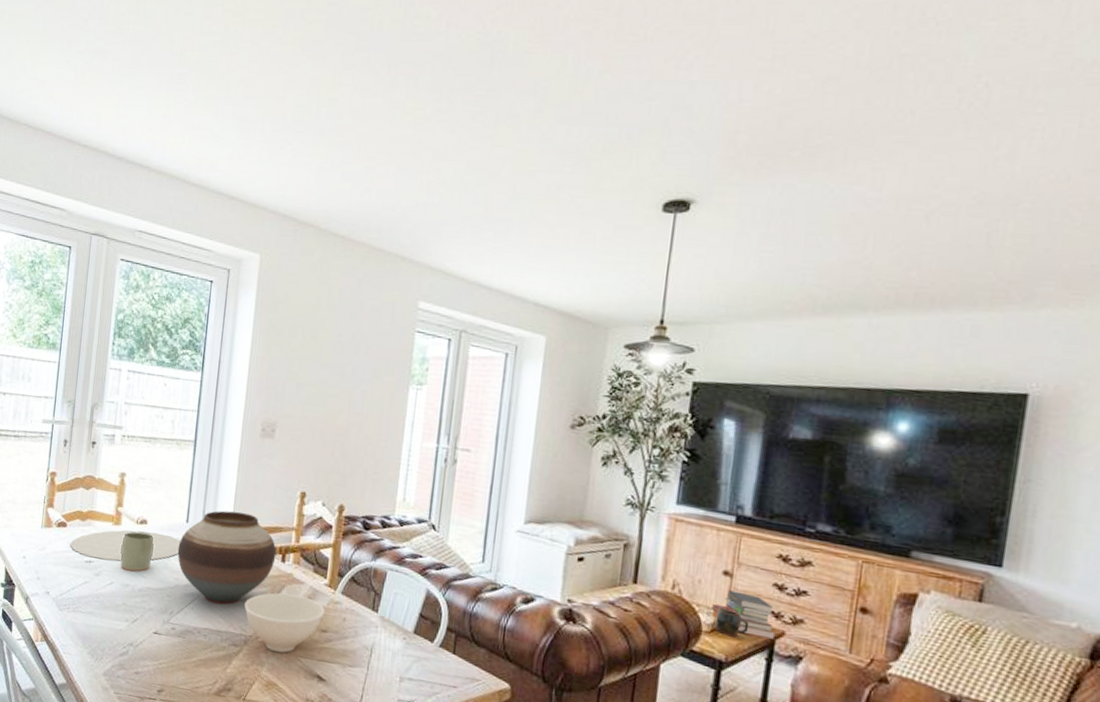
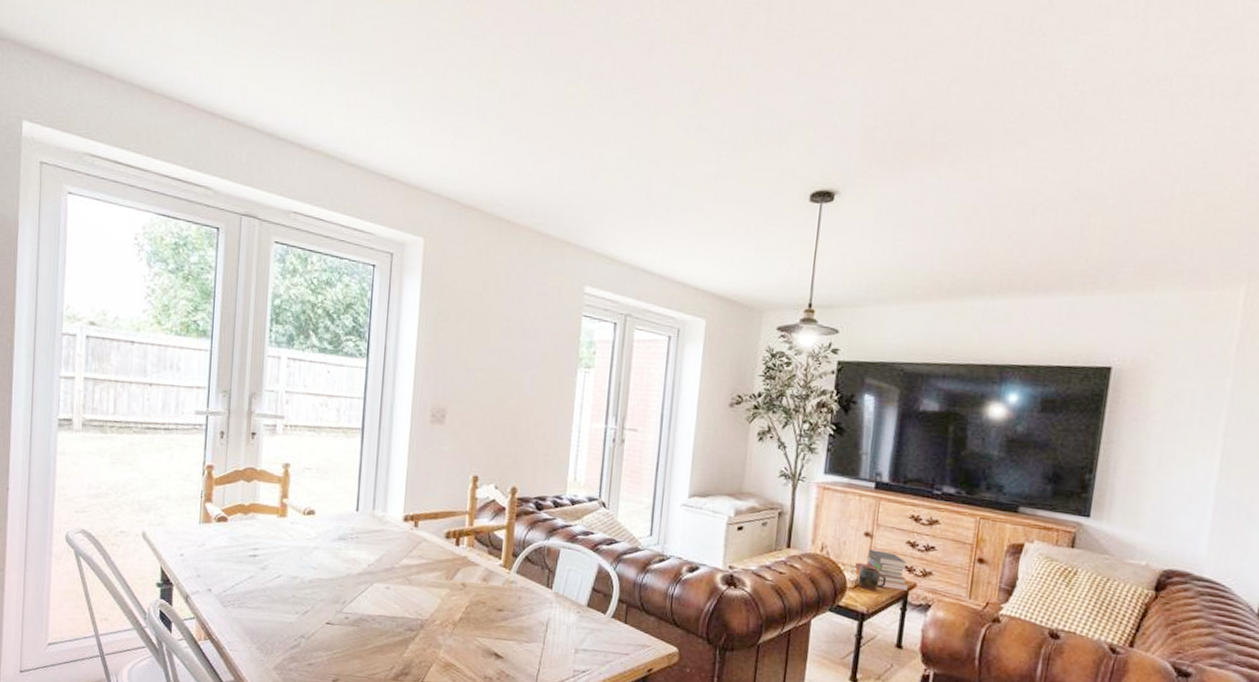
placemat: present [70,530,181,562] -> none [232,521,351,555]
mug: present [120,531,154,572] -> none [287,522,323,563]
vase: present [177,510,277,604] -> none [348,497,451,590]
bowl: present [244,593,325,653] -> none [419,576,500,635]

